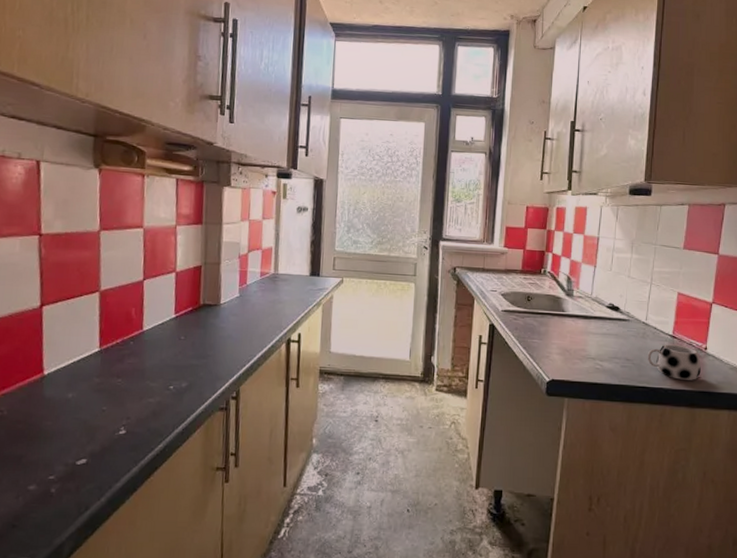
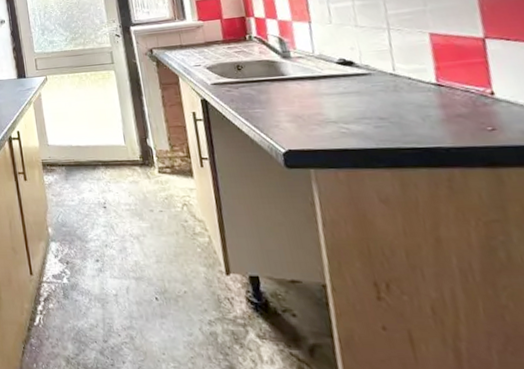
mug: present [647,344,701,380] -> none [407,93,494,135]

